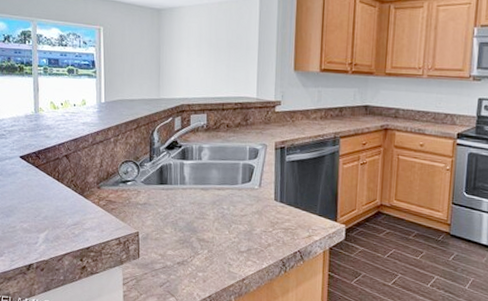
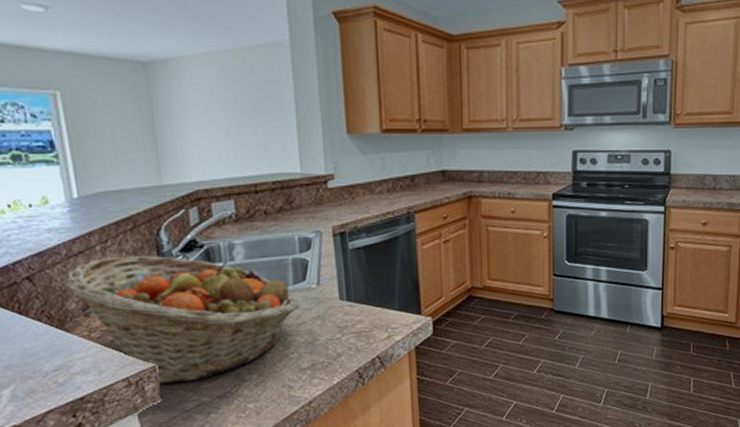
fruit basket: none [90,147,244,249] -> present [66,255,299,385]

